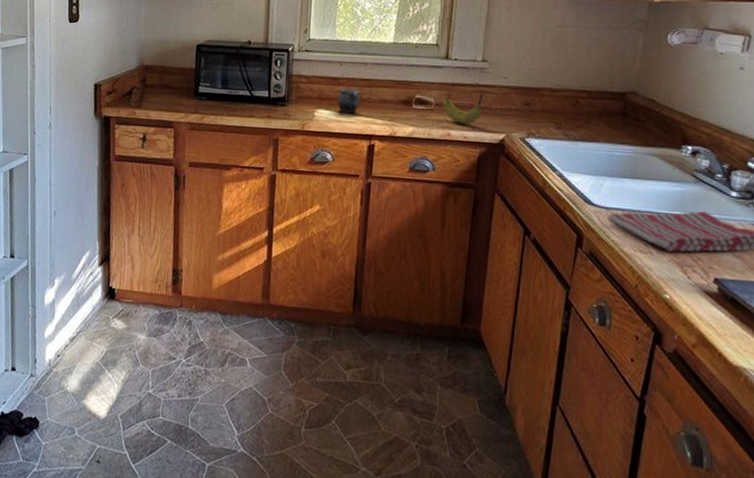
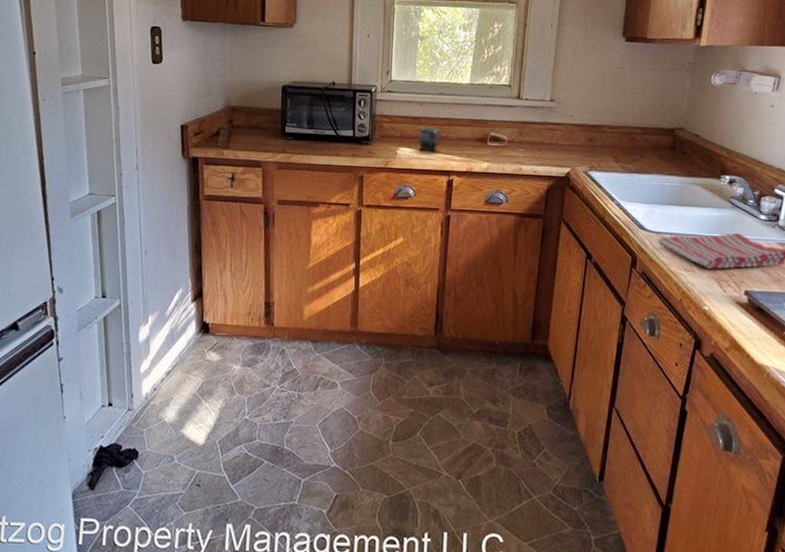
fruit: present [442,93,484,125] -> none [515,131,552,160]

